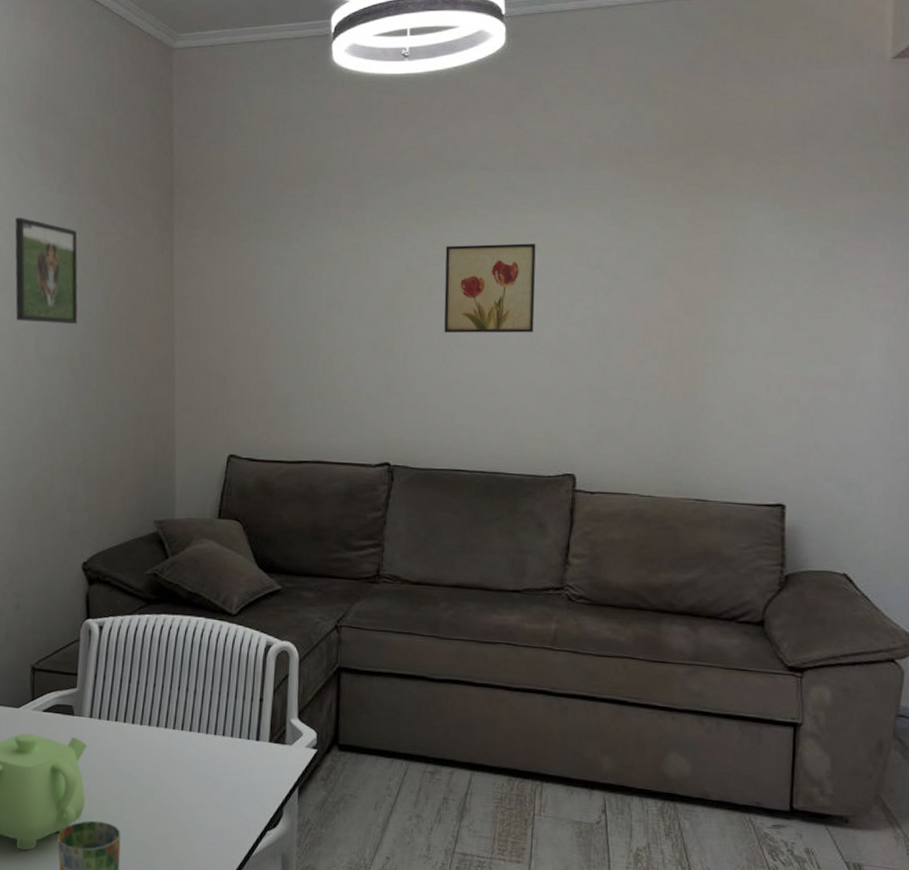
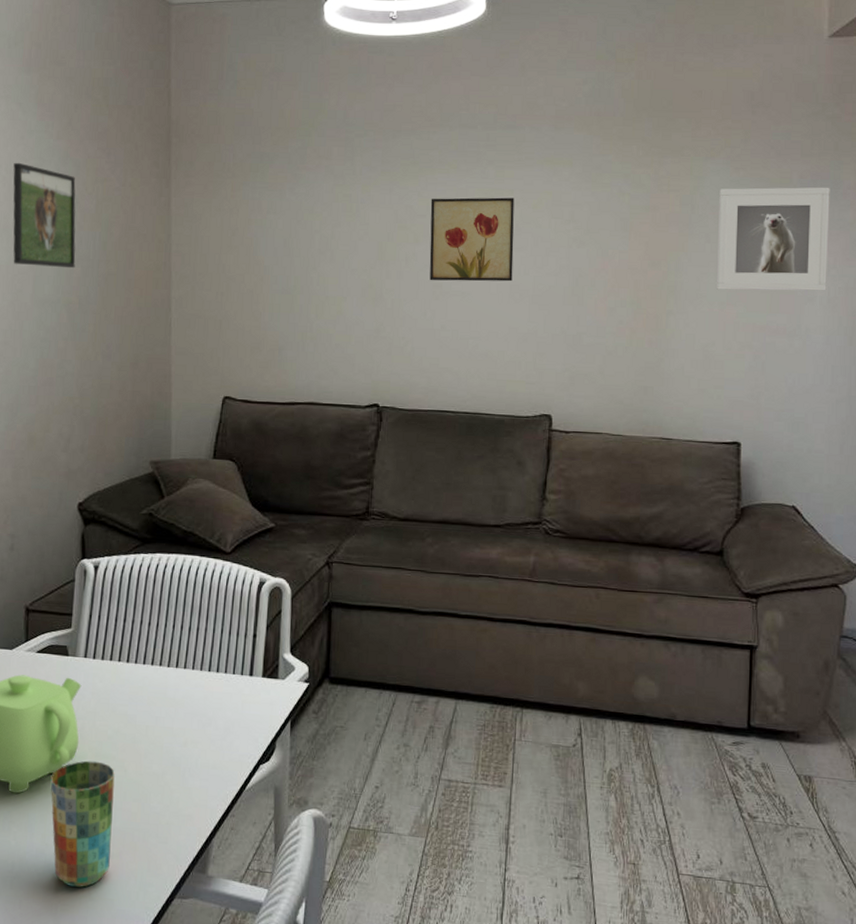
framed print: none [759,225,892,340] -> present [715,187,830,291]

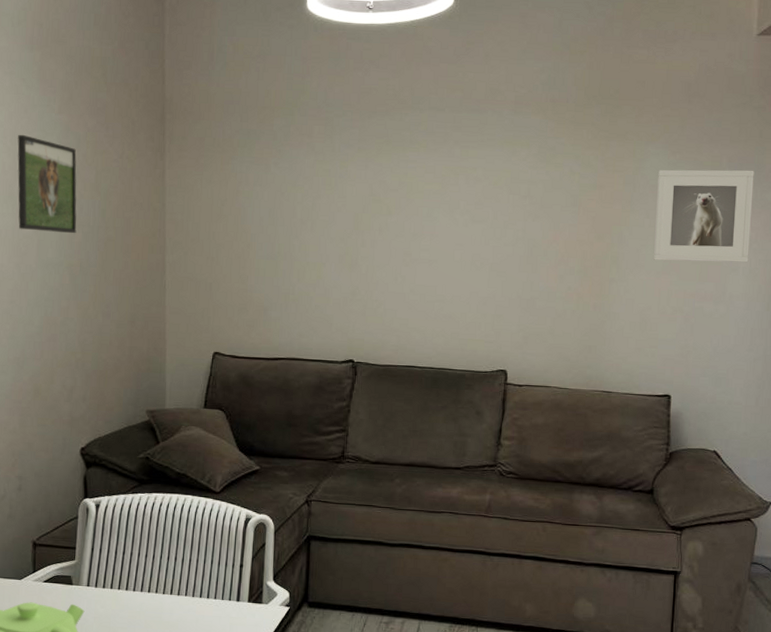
wall art: present [429,197,515,282] -> none [400,174,477,251]

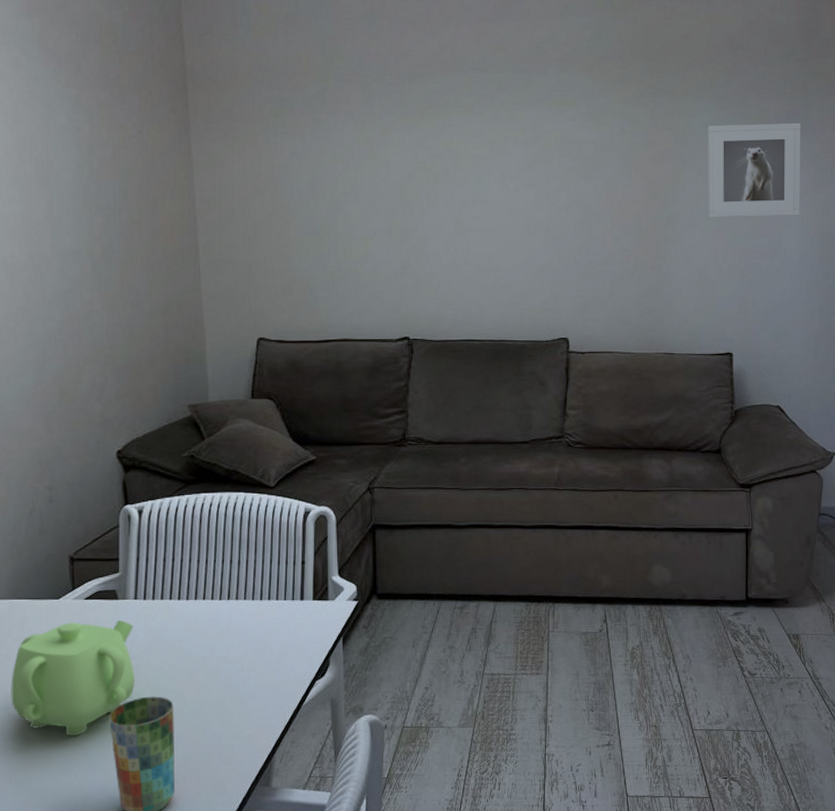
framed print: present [17,134,77,234] -> none [20,110,96,218]

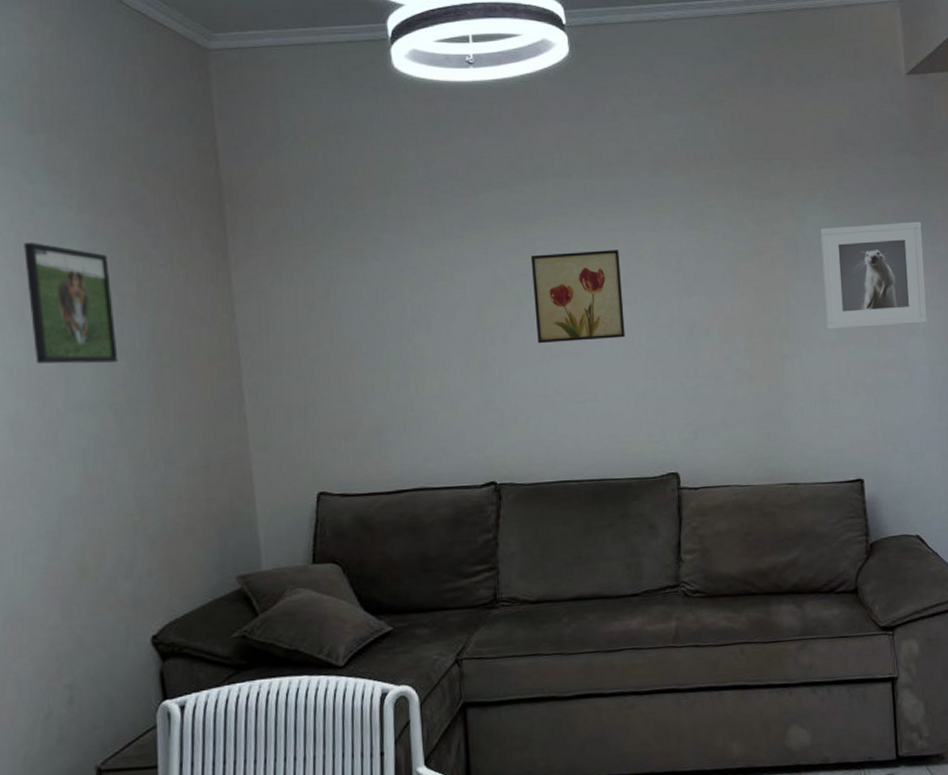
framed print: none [20,110,96,218] -> present [24,241,118,364]
wall art: none [448,137,528,219] -> present [530,250,625,344]

